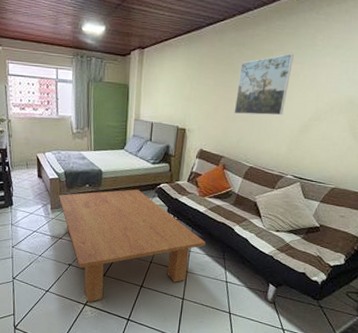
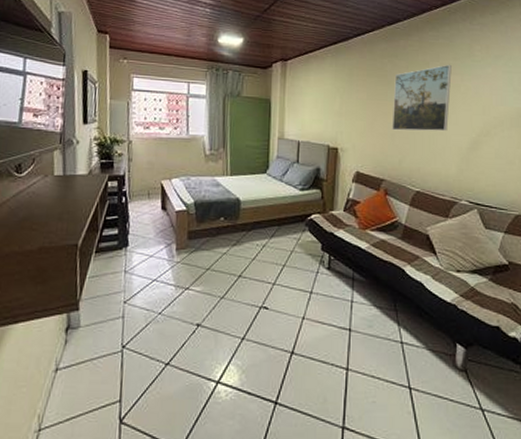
coffee table: present [58,189,206,302] -> none [185,222,371,379]

